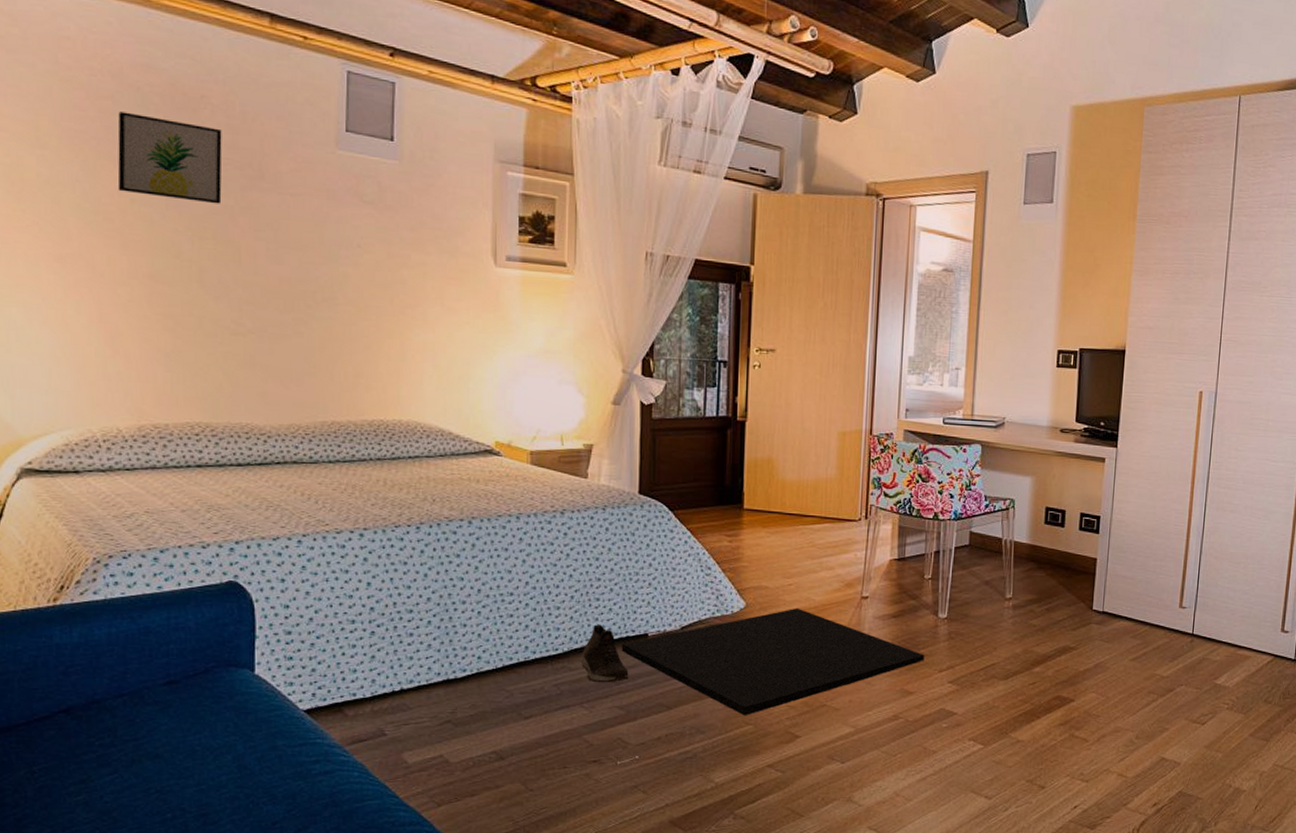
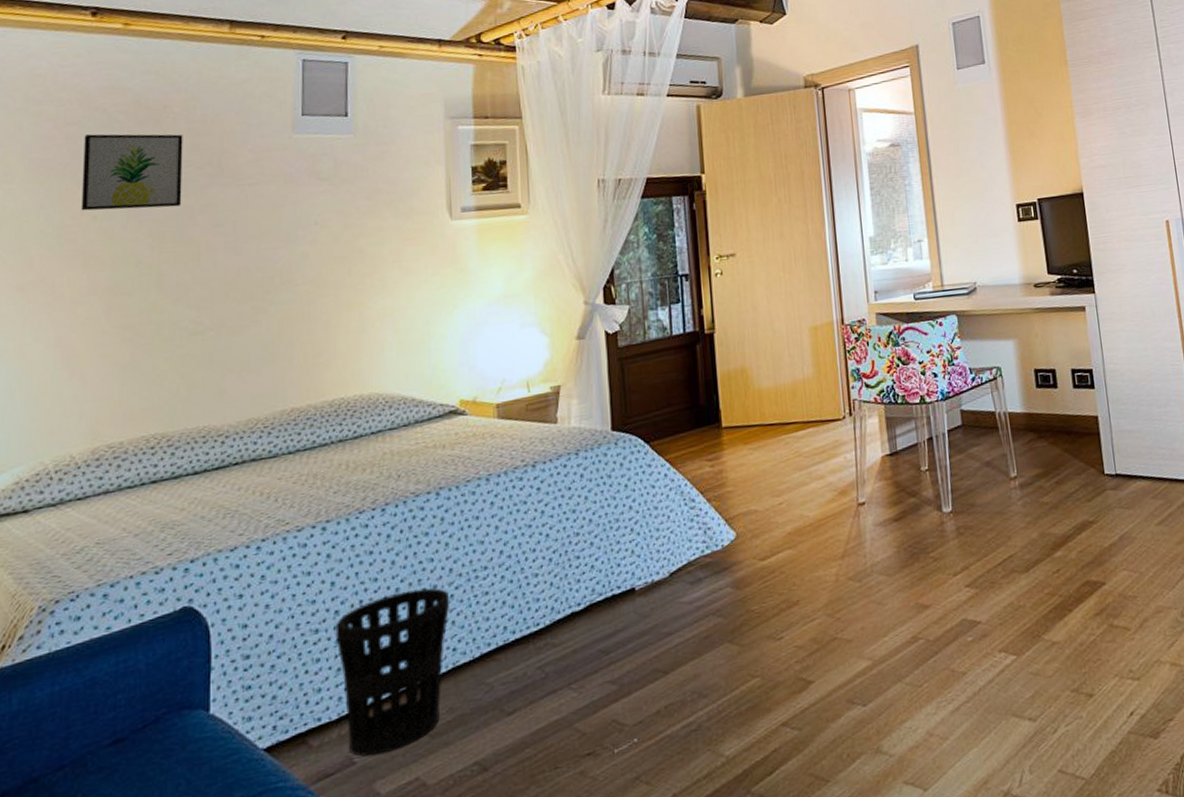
wastebasket: none [370,601,477,732] -> present [335,587,450,757]
shoe: present [581,624,629,683] -> none [565,586,619,657]
doormat: present [621,607,924,716] -> none [607,528,936,668]

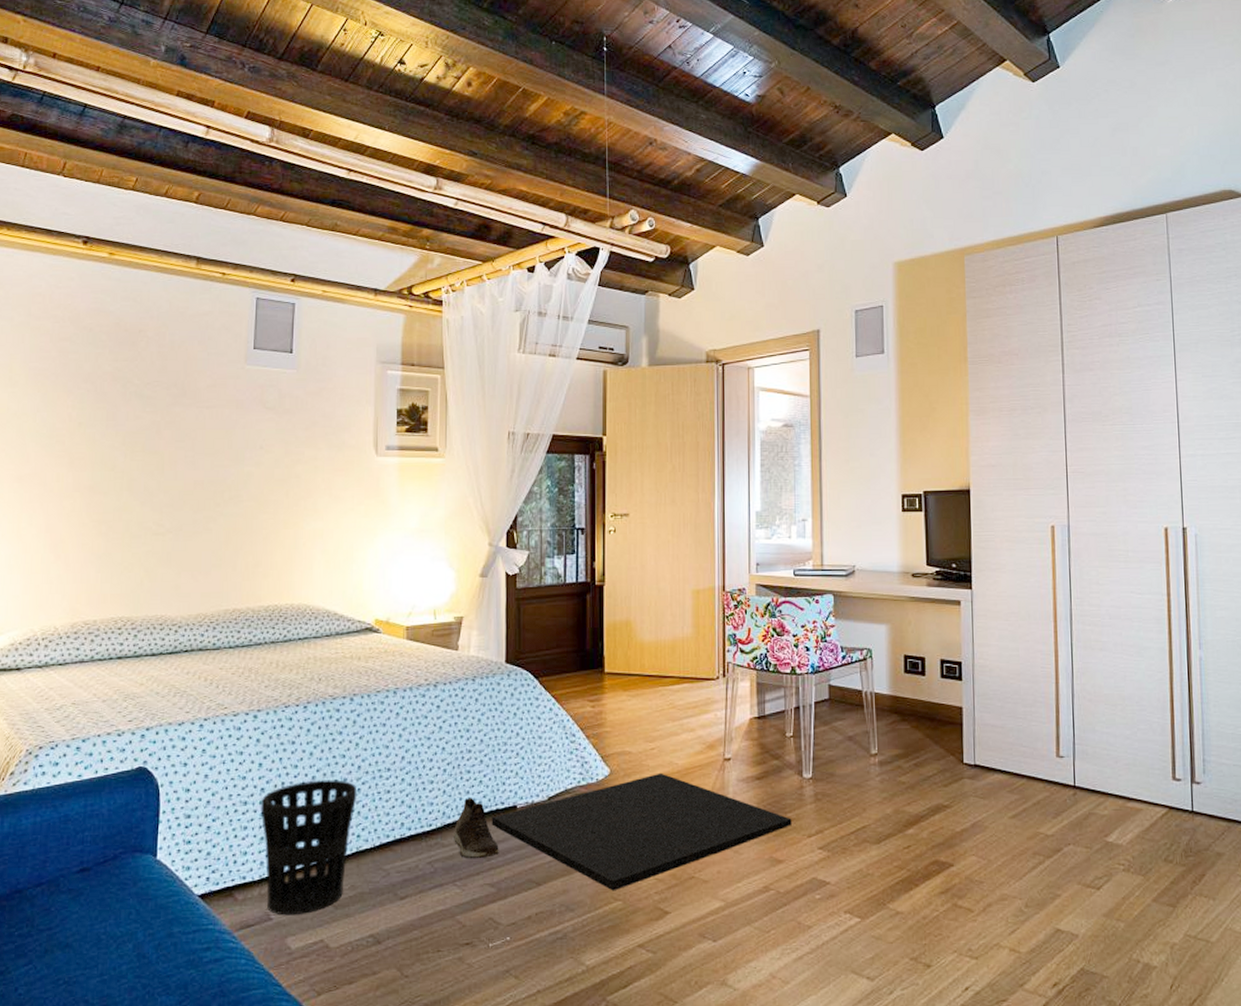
wall art: present [81,134,183,211] -> none [69,350,154,421]
shoe: none [565,586,619,657] -> present [454,798,499,859]
doormat: none [607,528,936,668] -> present [491,772,792,891]

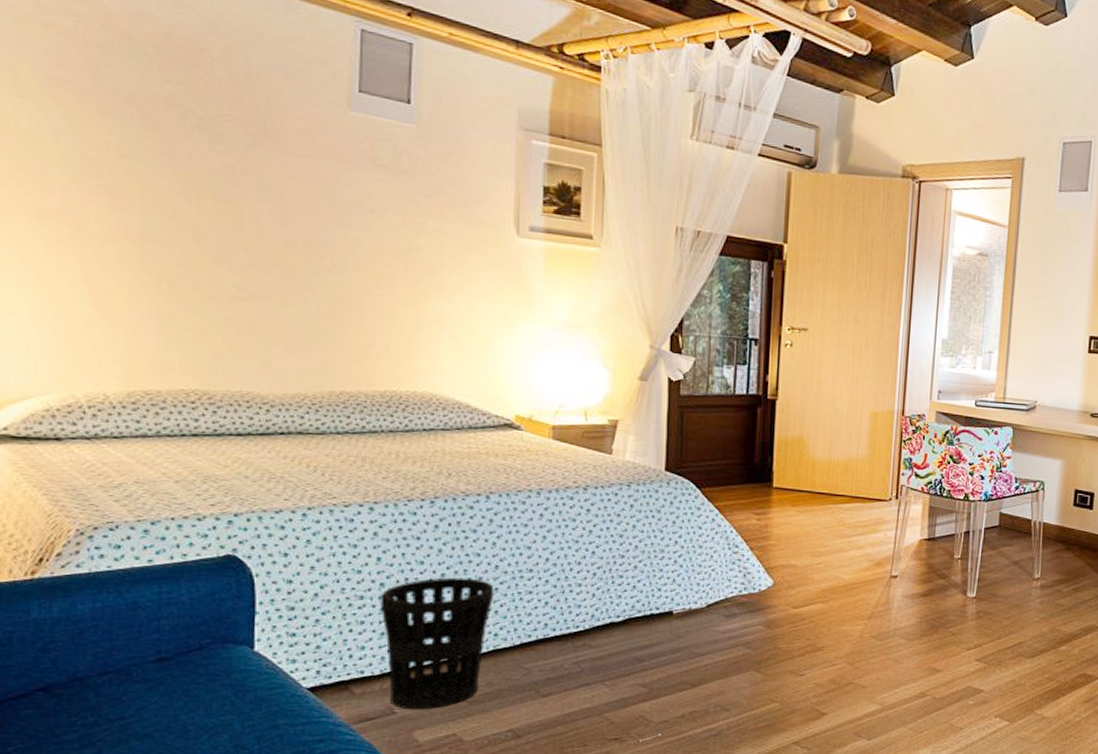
shoe: present [454,798,499,859] -> none [603,602,653,661]
doormat: present [491,772,792,891] -> none [645,586,953,694]

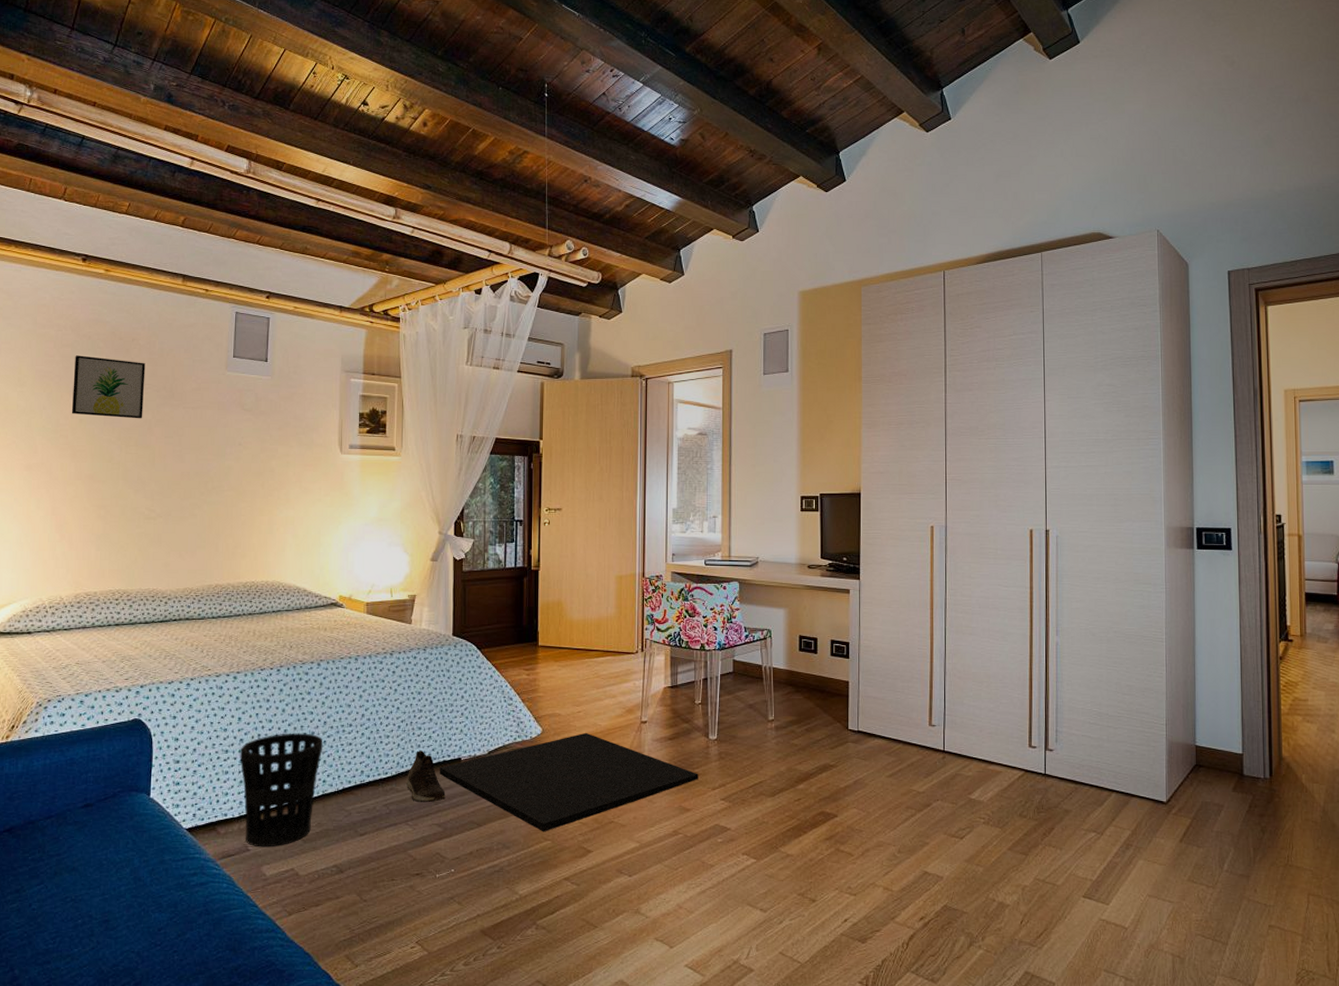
wall art: none [106,61,223,163] -> present [71,355,146,419]
shoe: none [603,602,653,661] -> present [406,751,446,803]
doormat: none [645,586,953,694] -> present [439,732,699,832]

